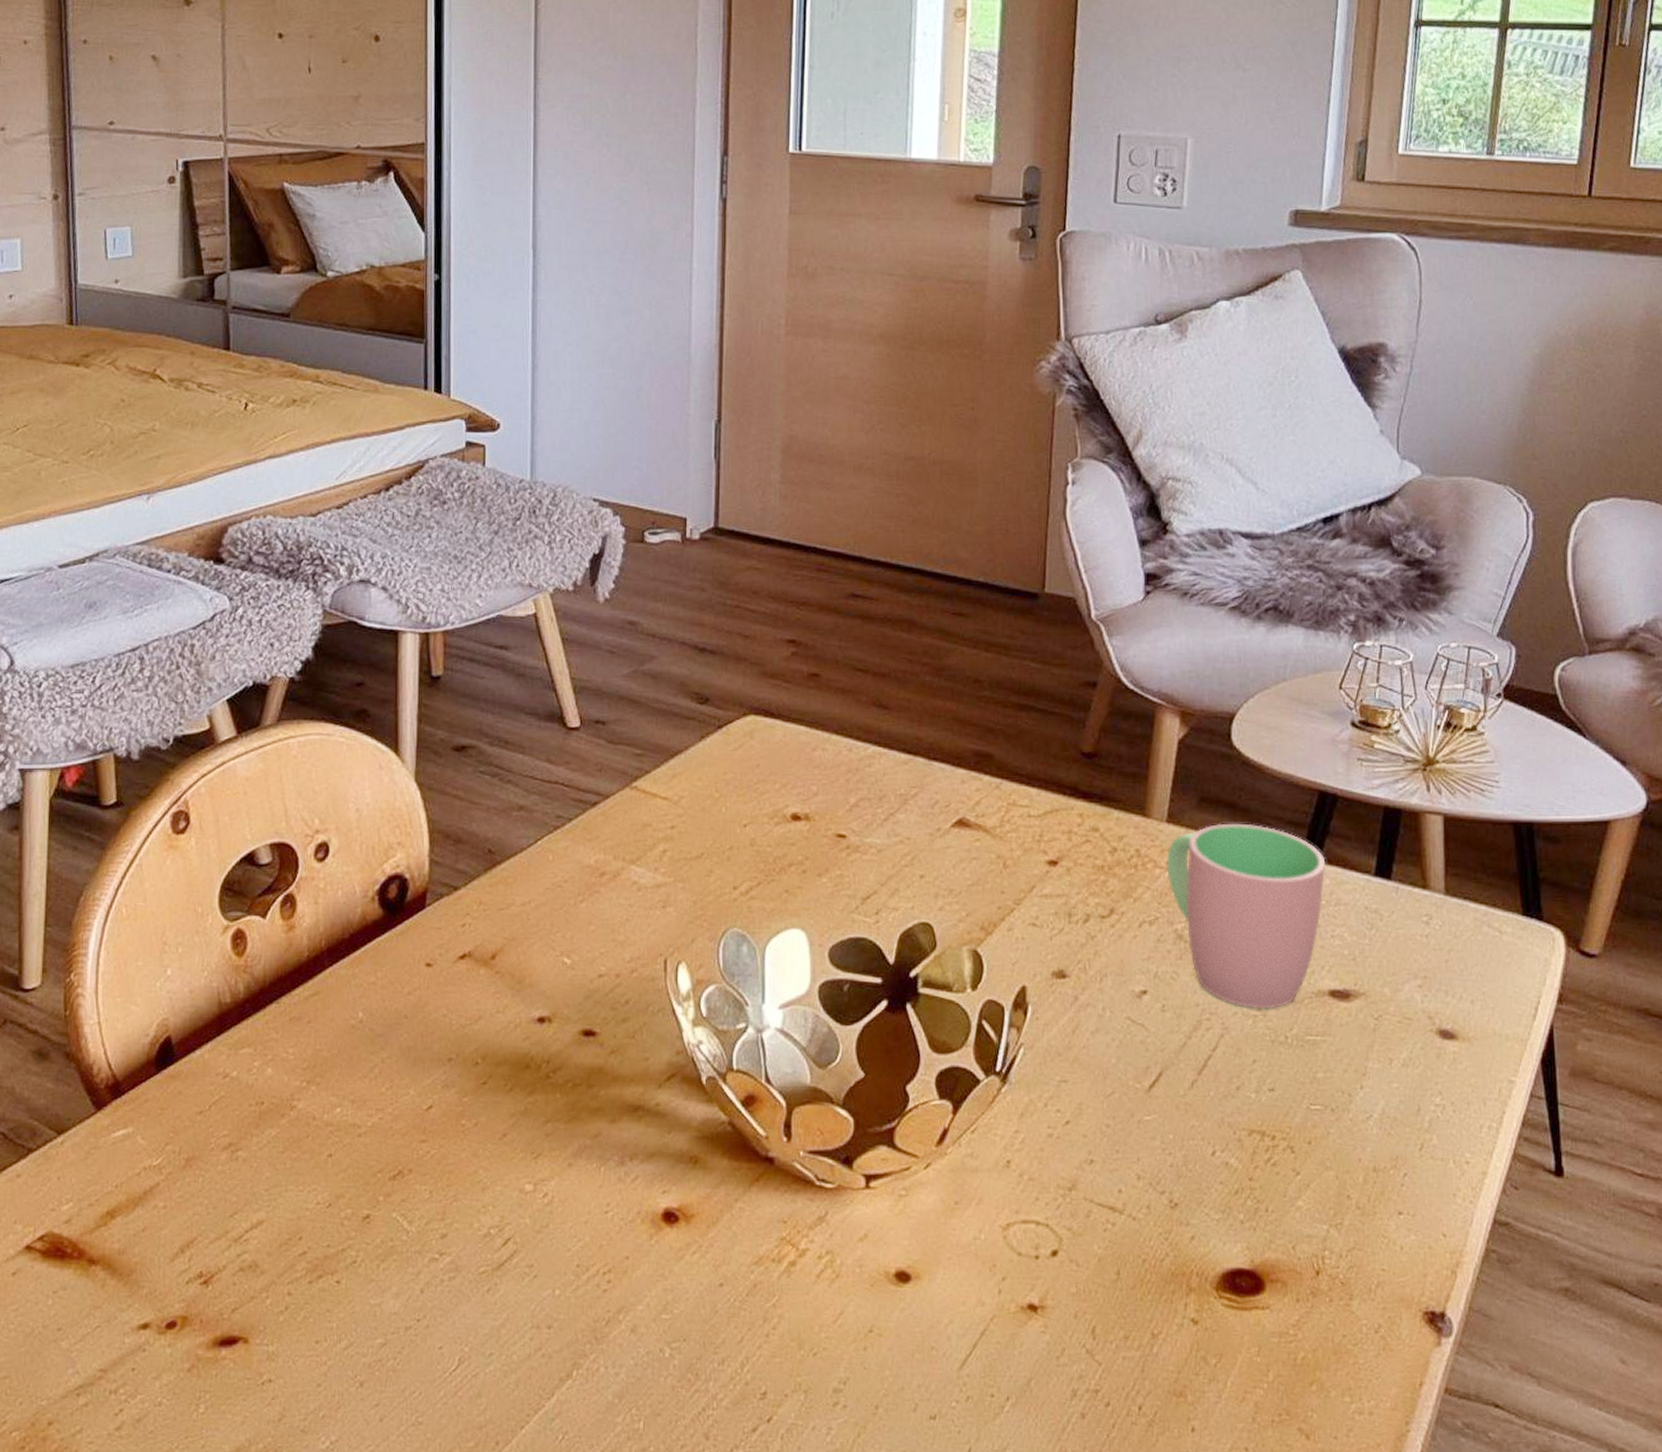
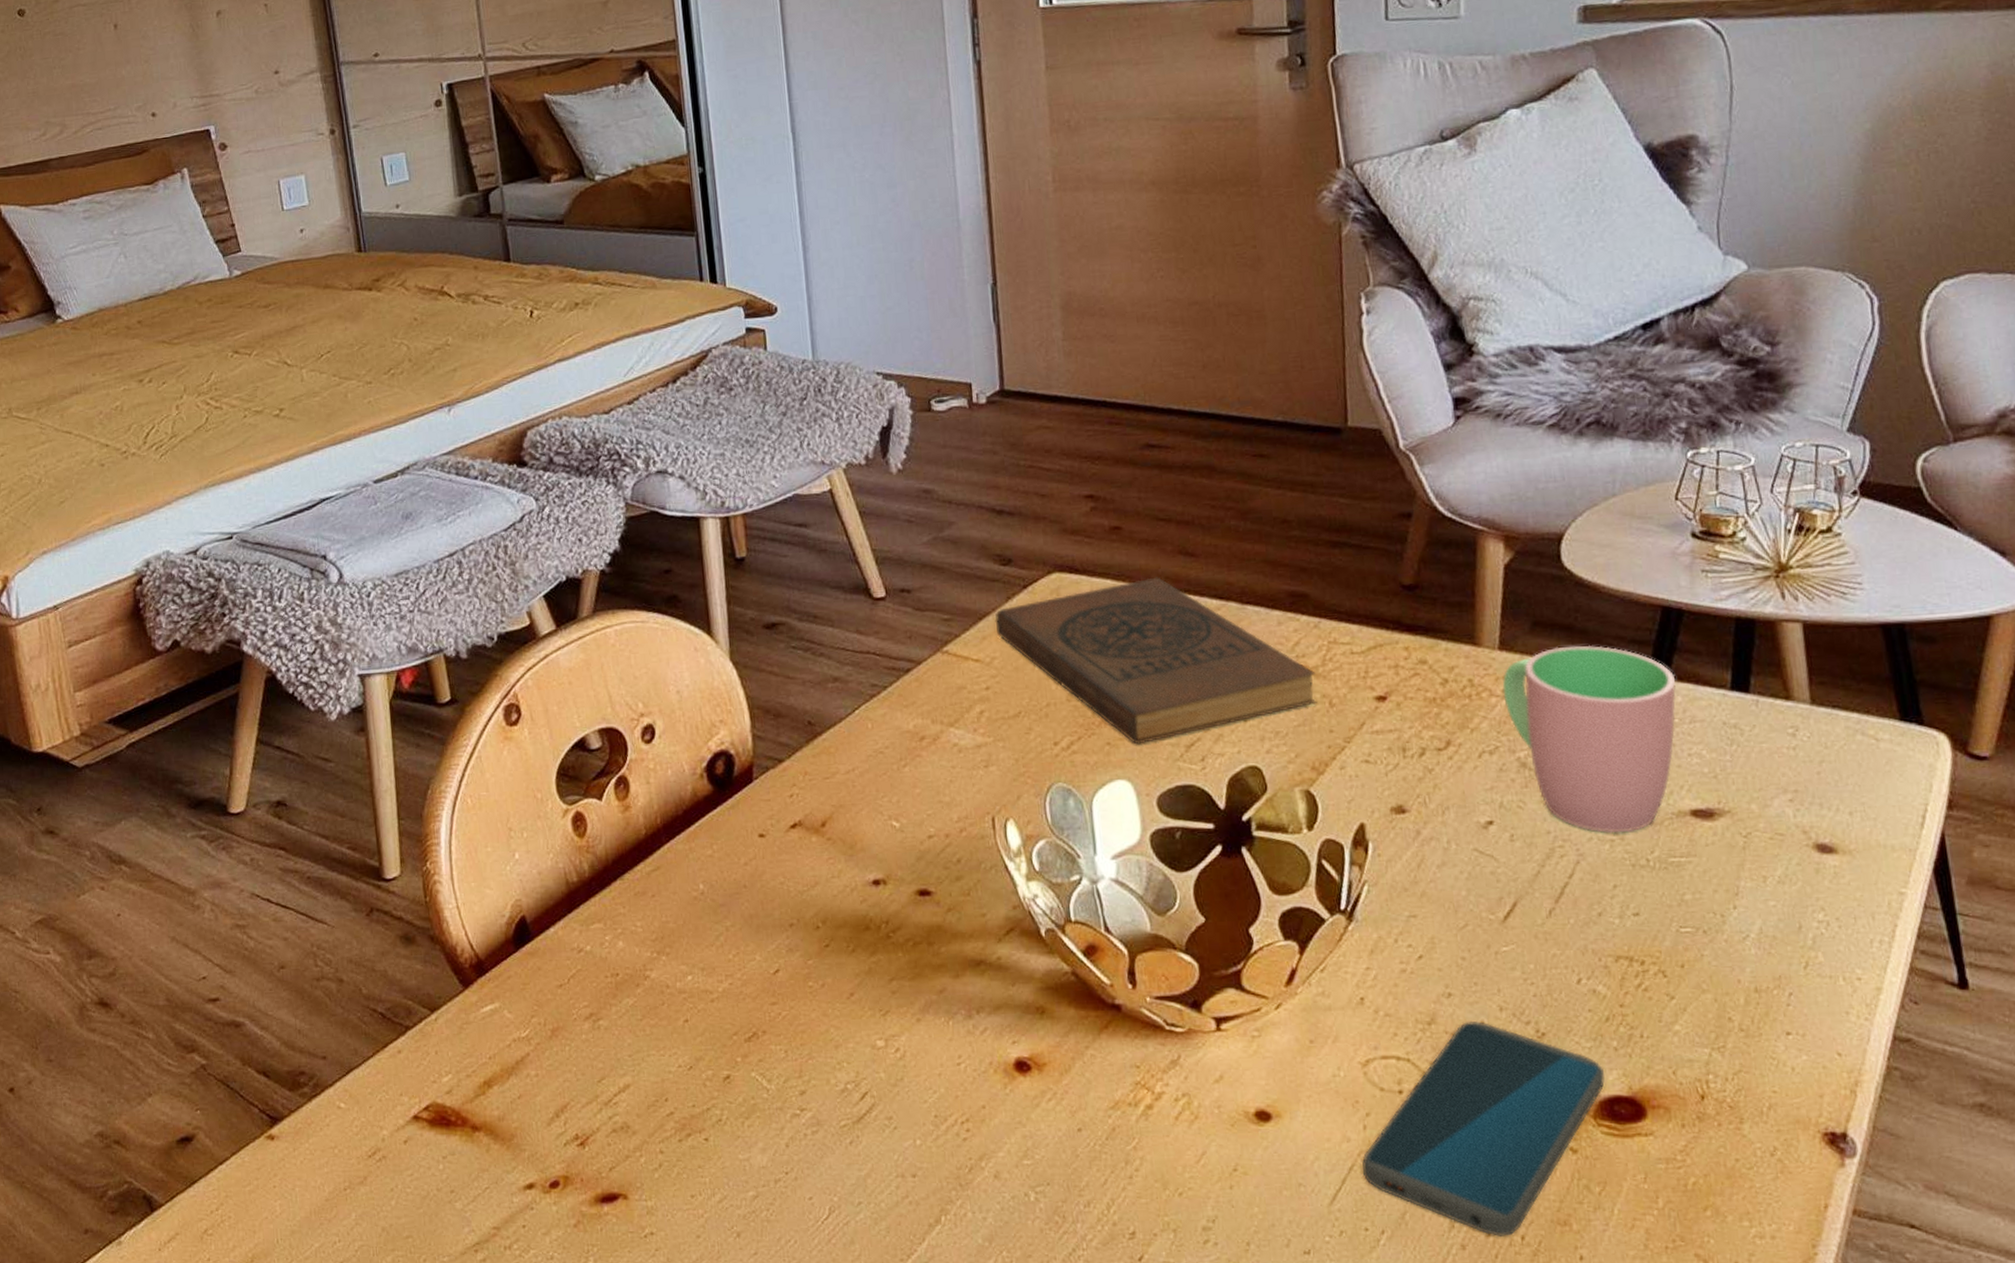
book: none [686,727,993,894] -> present [995,577,1317,745]
smartphone: none [993,1189,1230,1406] -> present [1361,1021,1605,1236]

